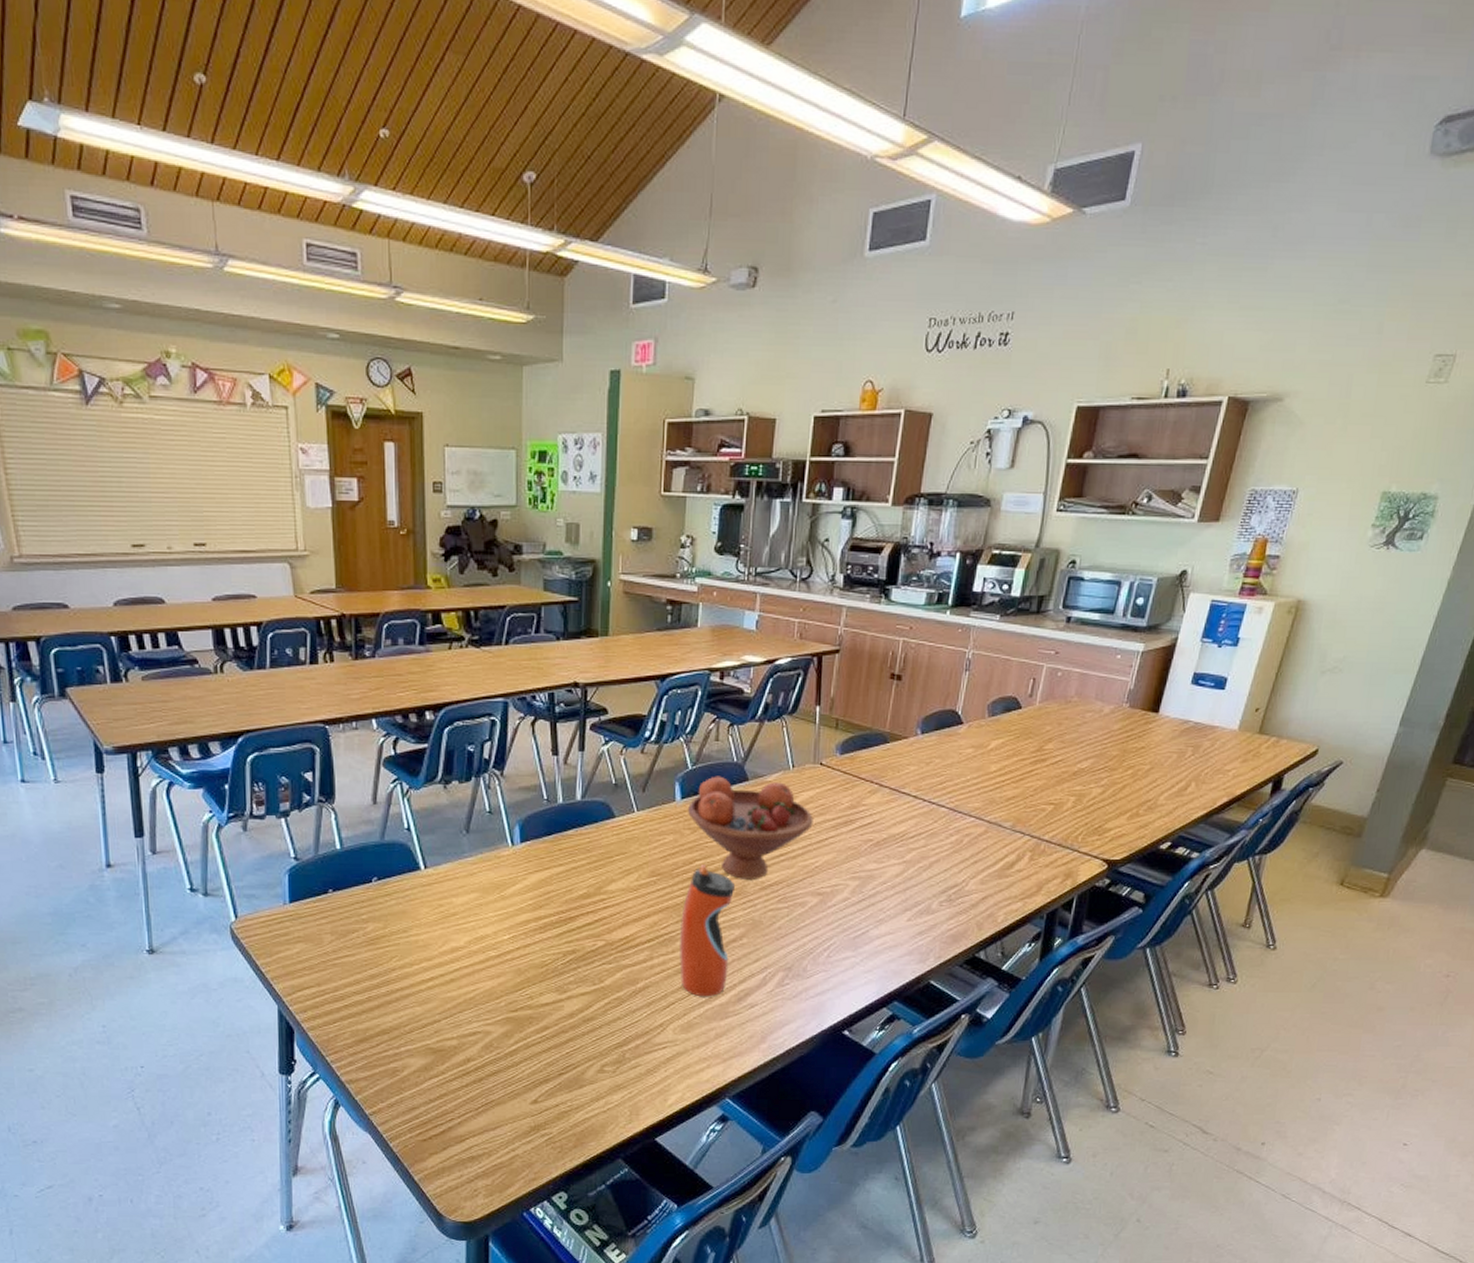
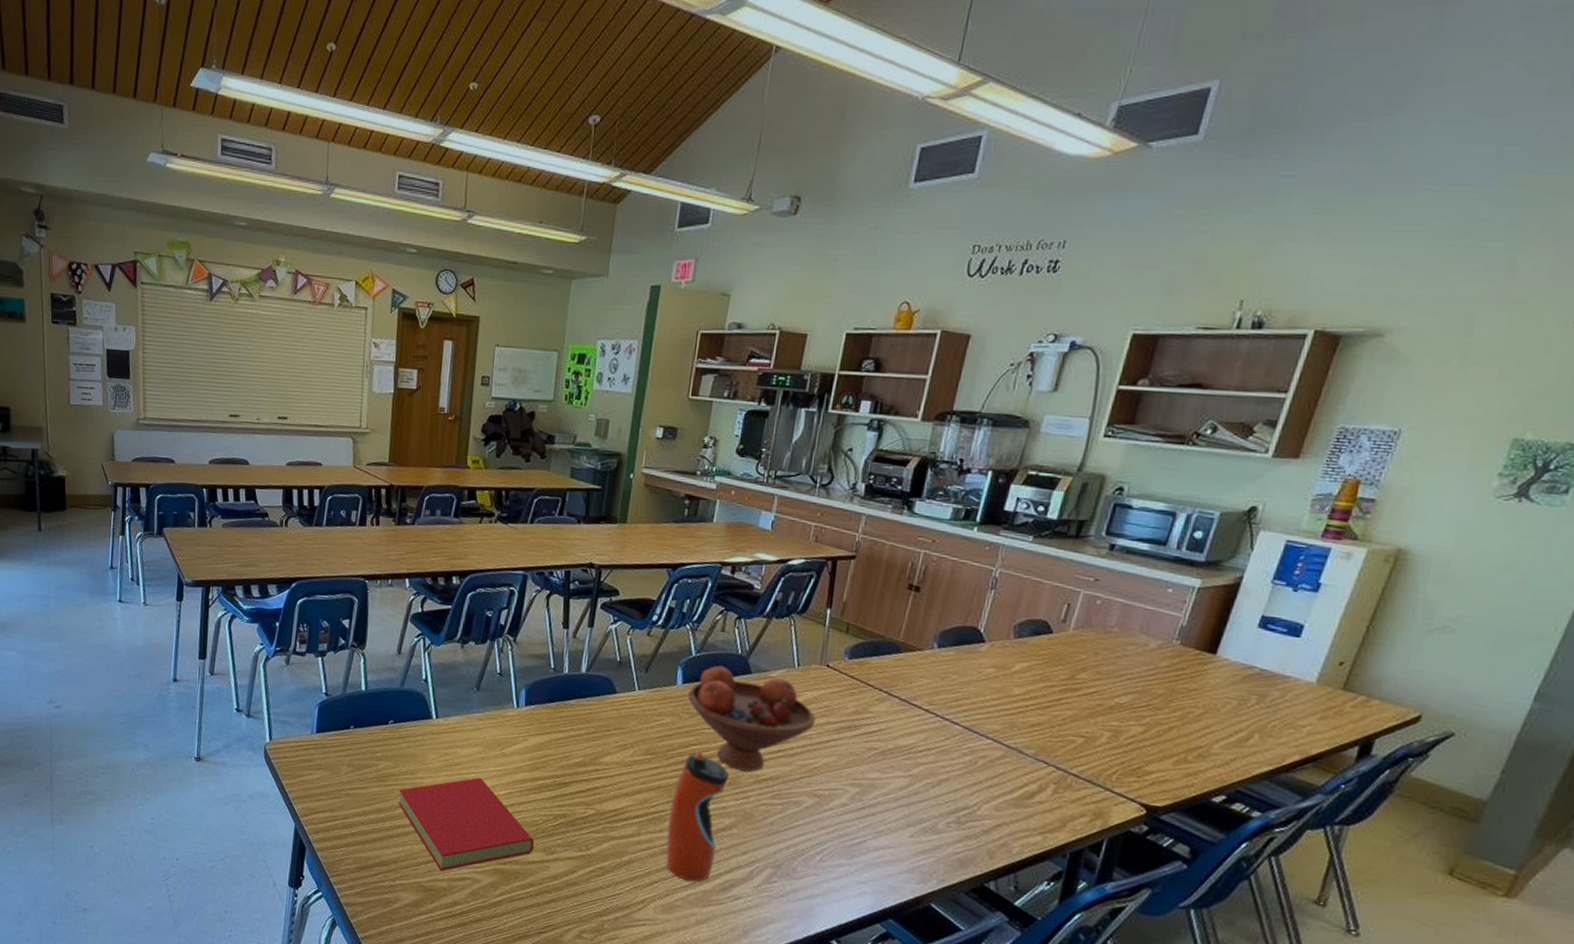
book: none [393,925,546,1030] -> present [398,777,535,872]

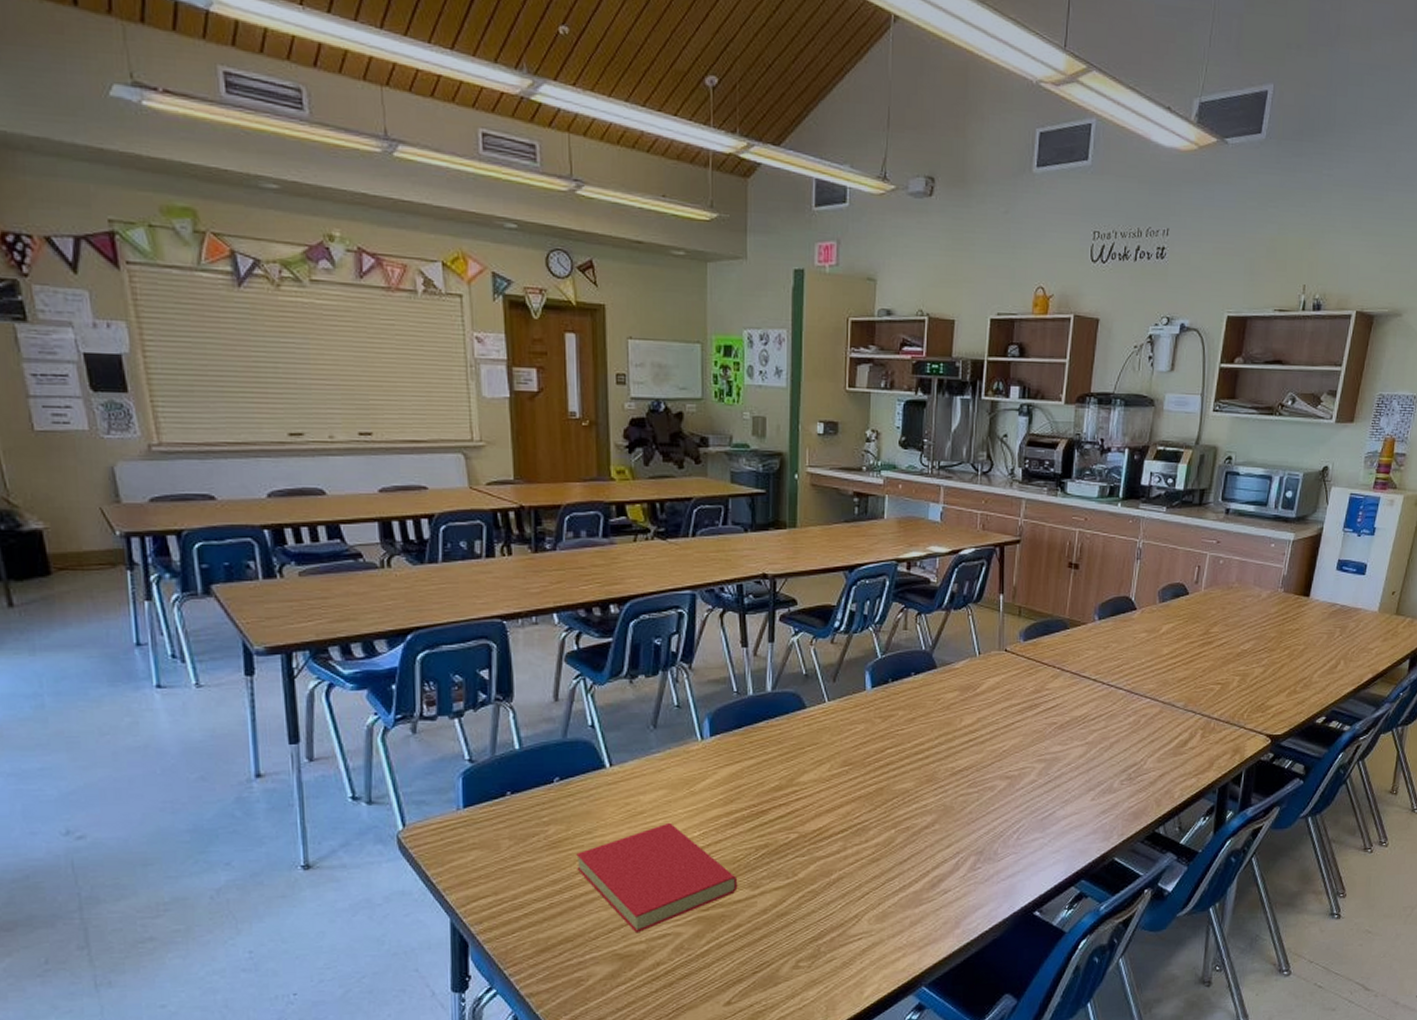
water bottle: present [666,748,729,882] -> none [873,751,925,886]
fruit bowl: present [688,665,816,772] -> none [879,664,1000,766]

